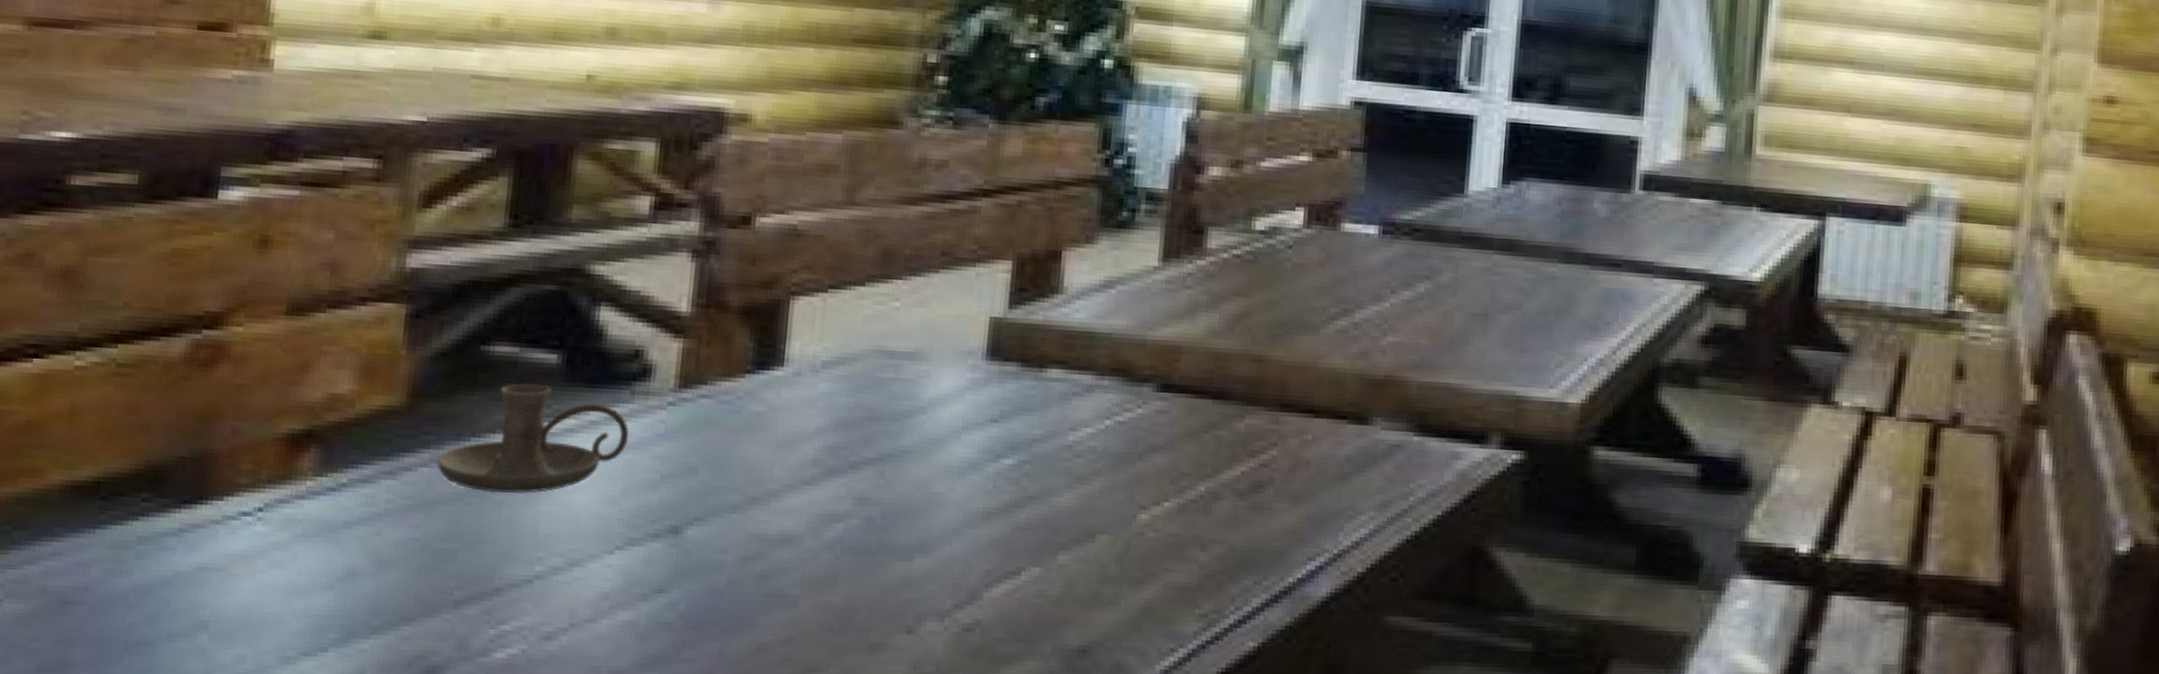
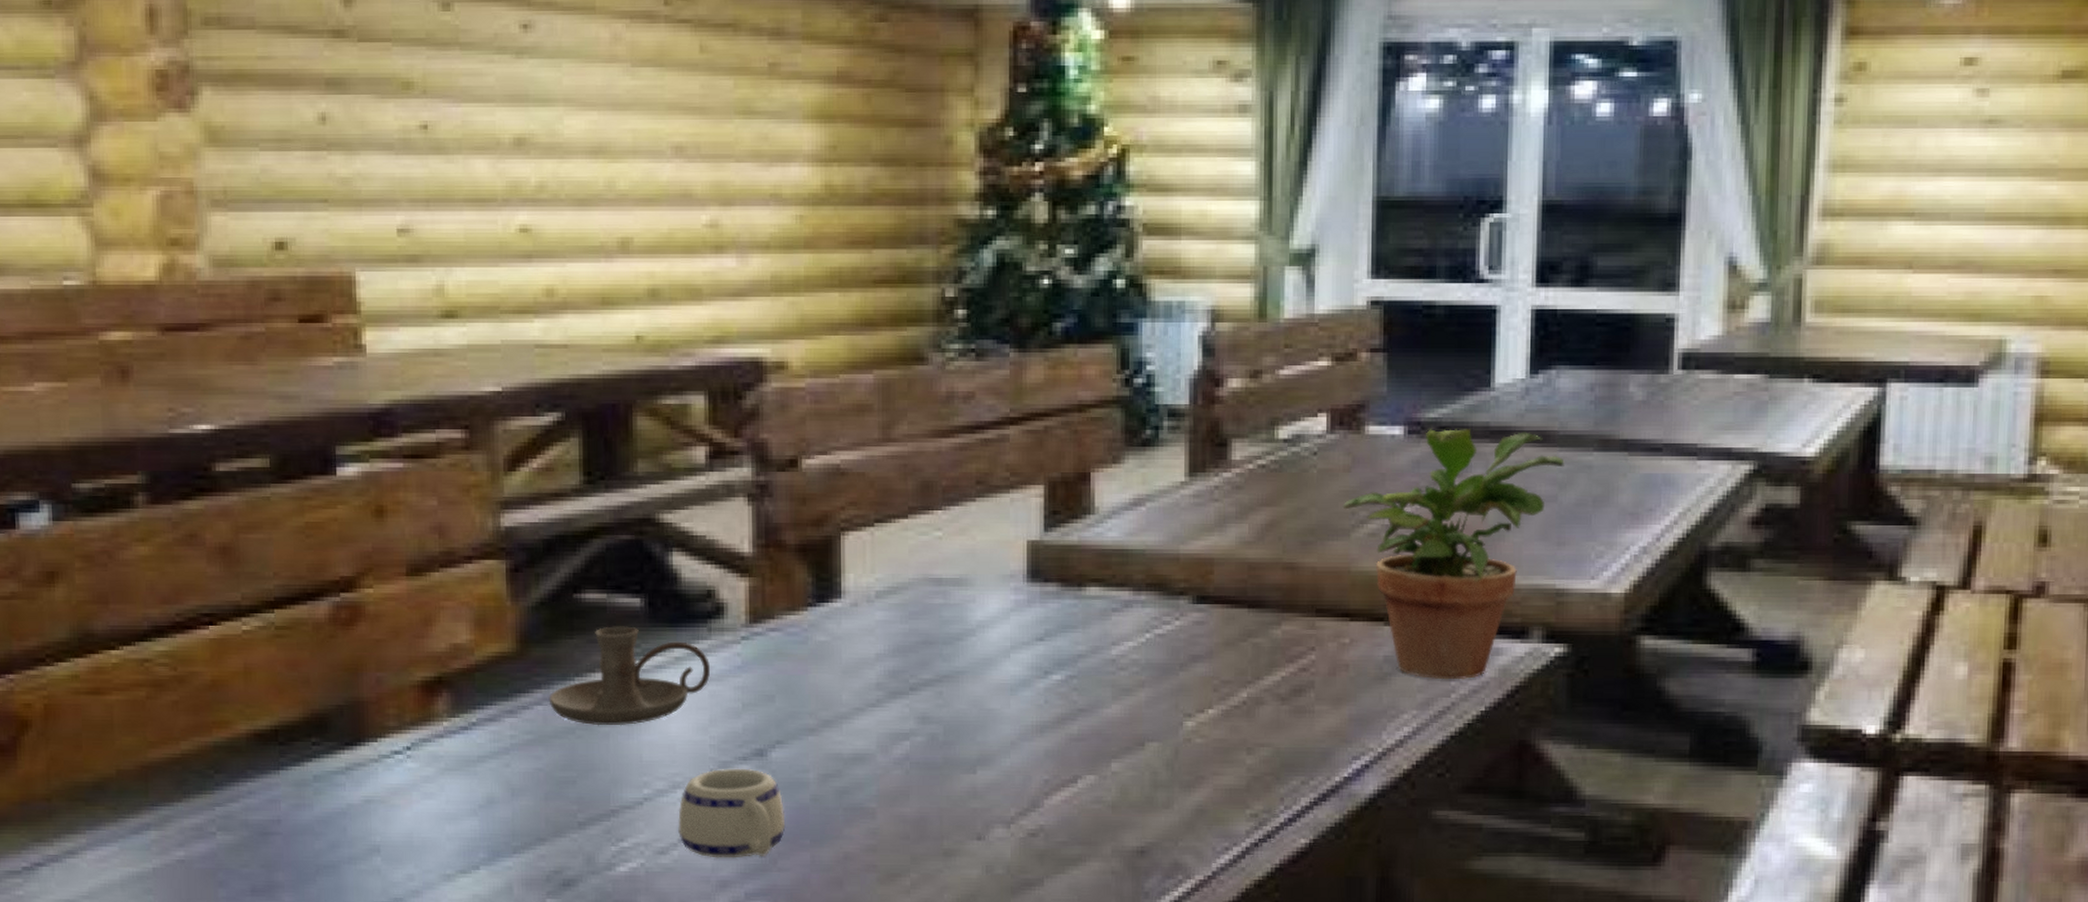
mug: none [570,546,696,647] -> present [678,768,786,859]
potted plant: none [1314,230,1530,483] -> present [1342,429,1564,680]

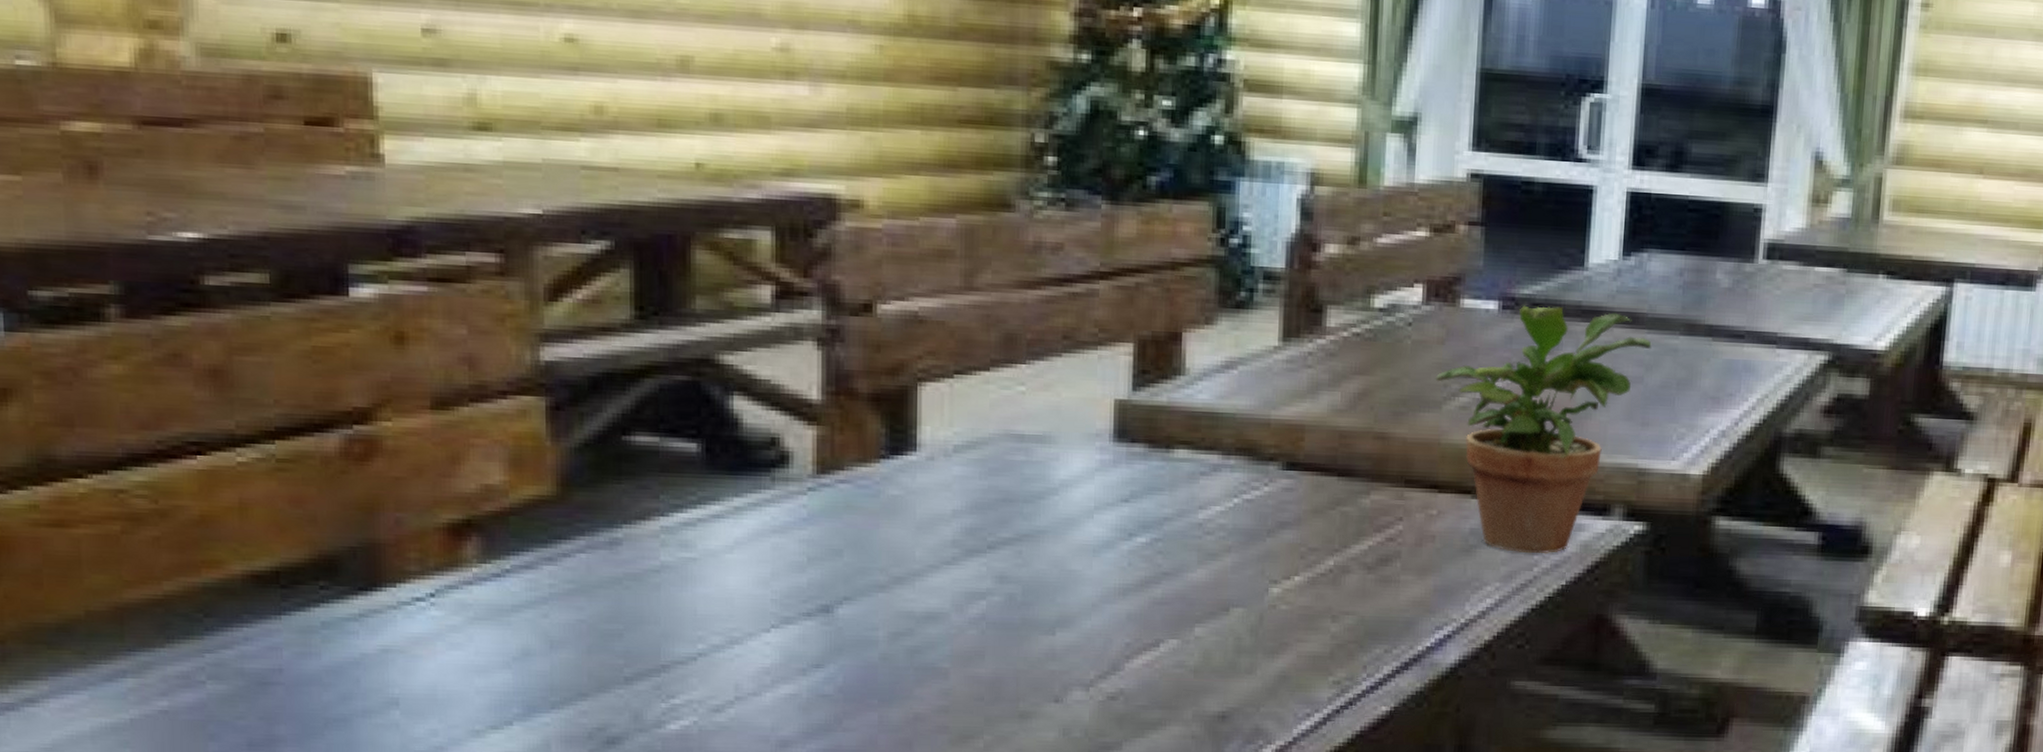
candle holder: present [548,626,711,726] -> none [593,471,774,578]
mug: present [678,768,786,859] -> none [735,624,852,718]

